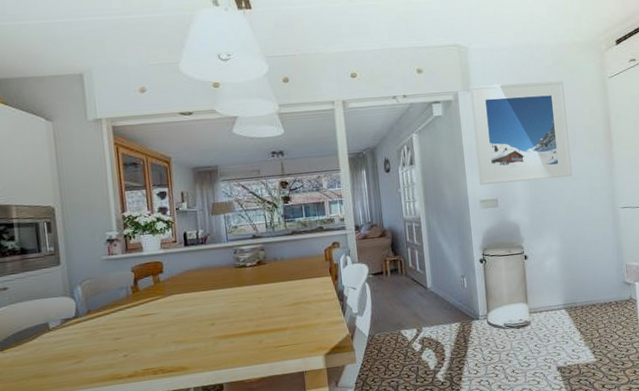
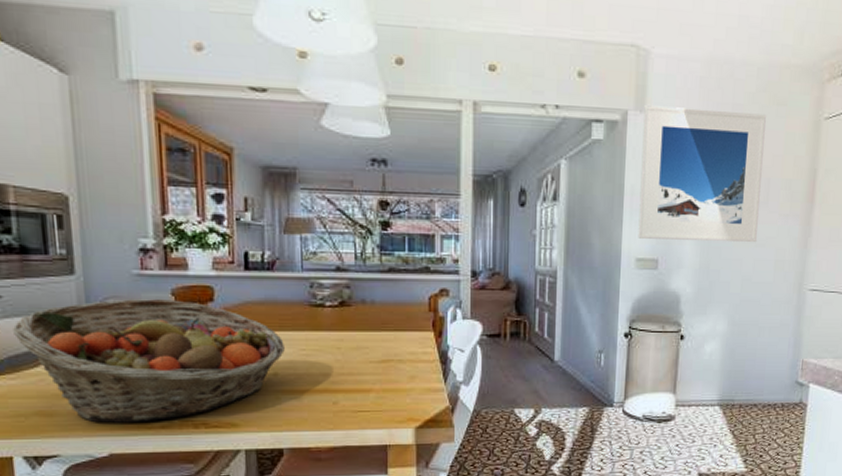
fruit basket: none [15,275,219,378] -> present [11,299,285,423]

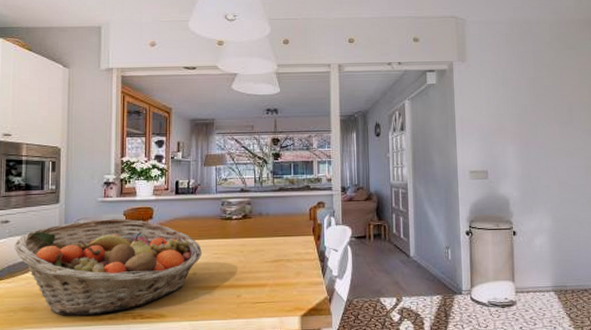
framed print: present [638,105,766,243] -> none [465,56,568,155]

